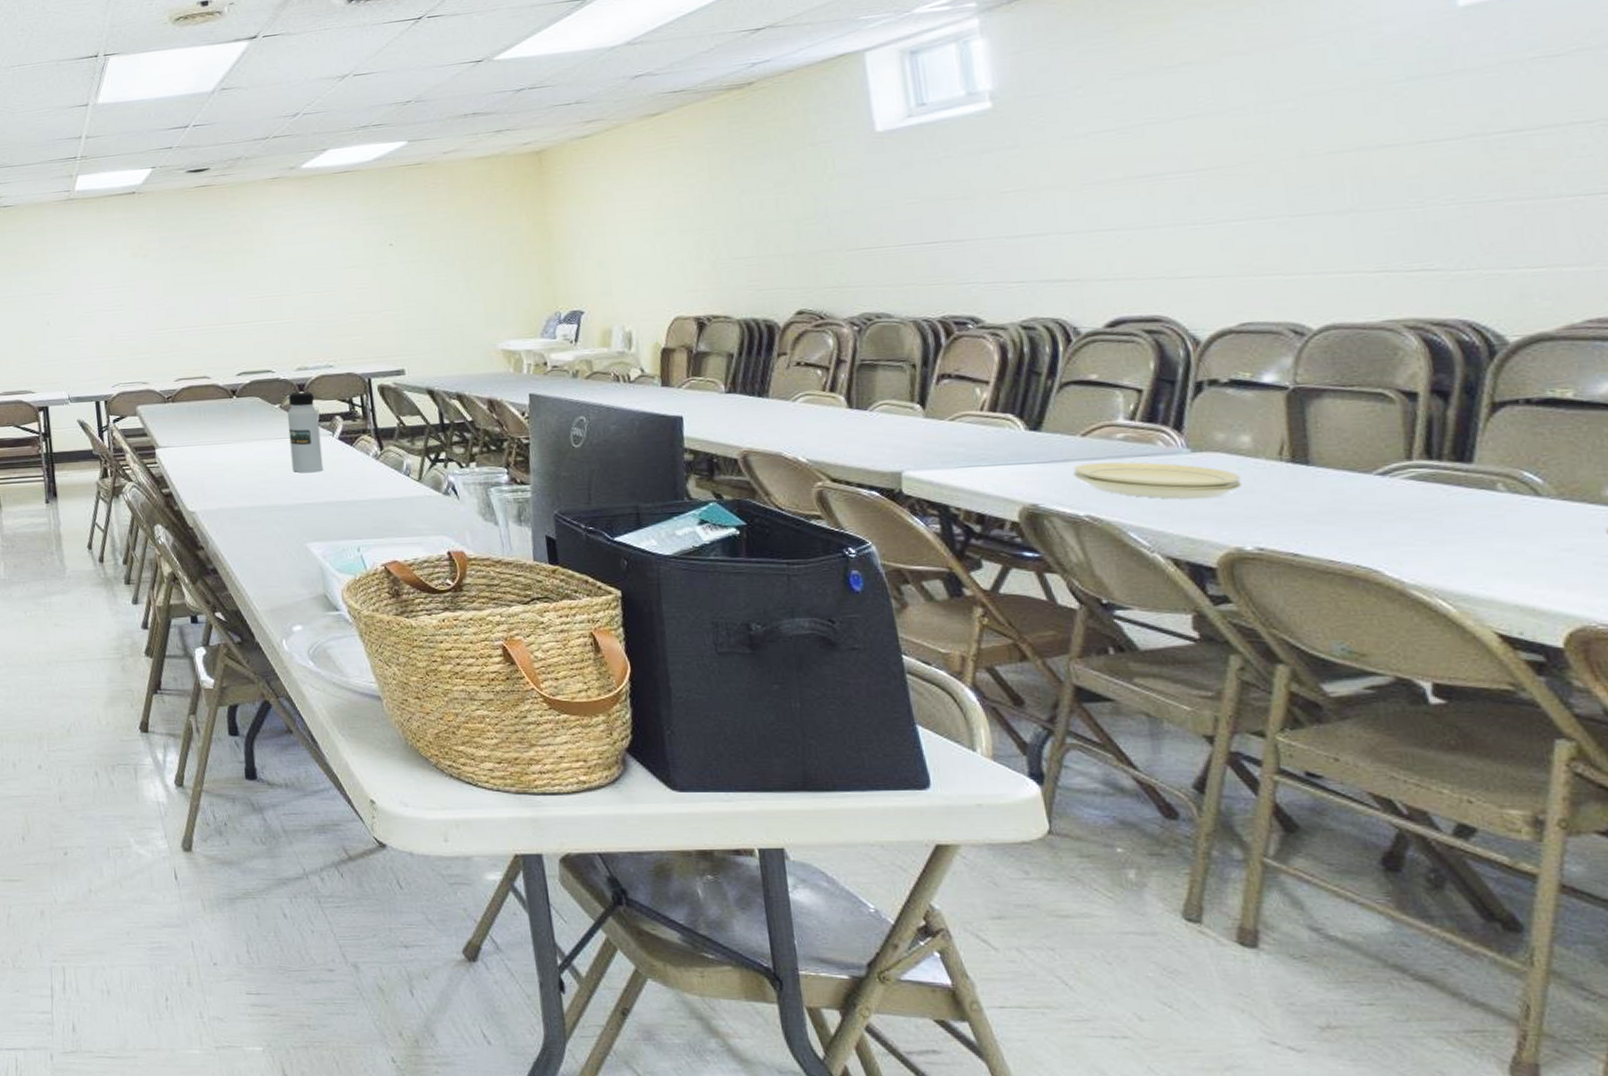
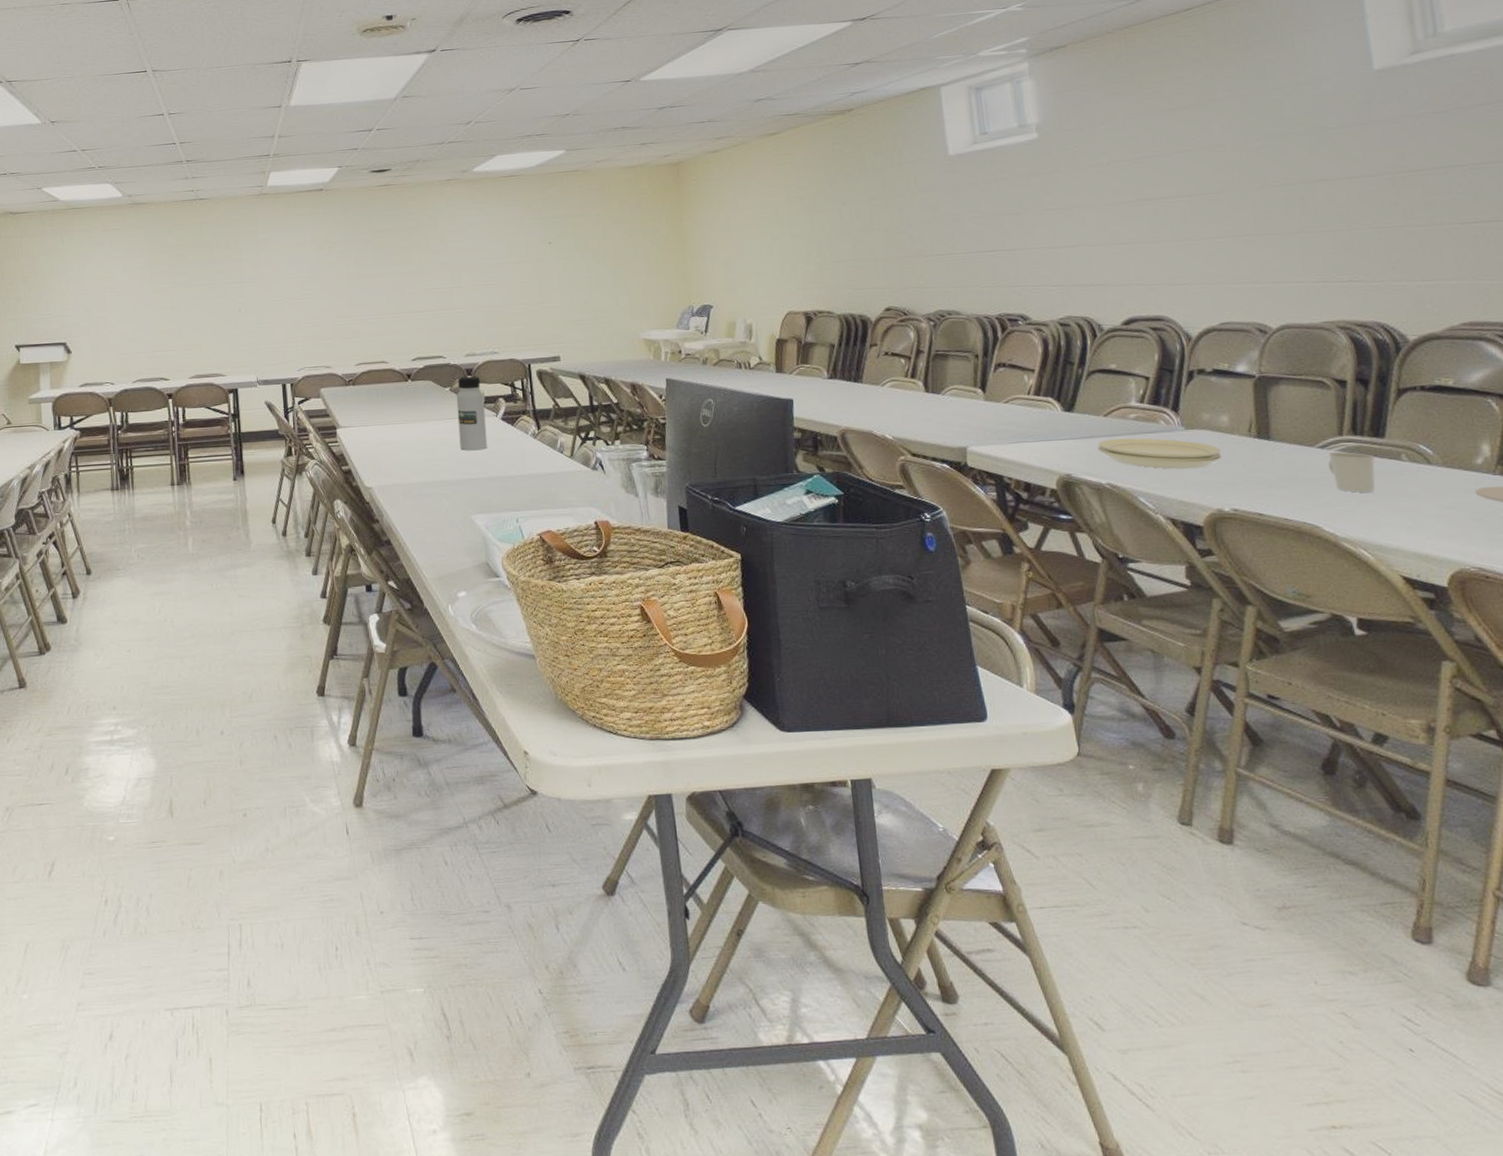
cup: none [1391,480,1459,530] -> present [1328,452,1375,493]

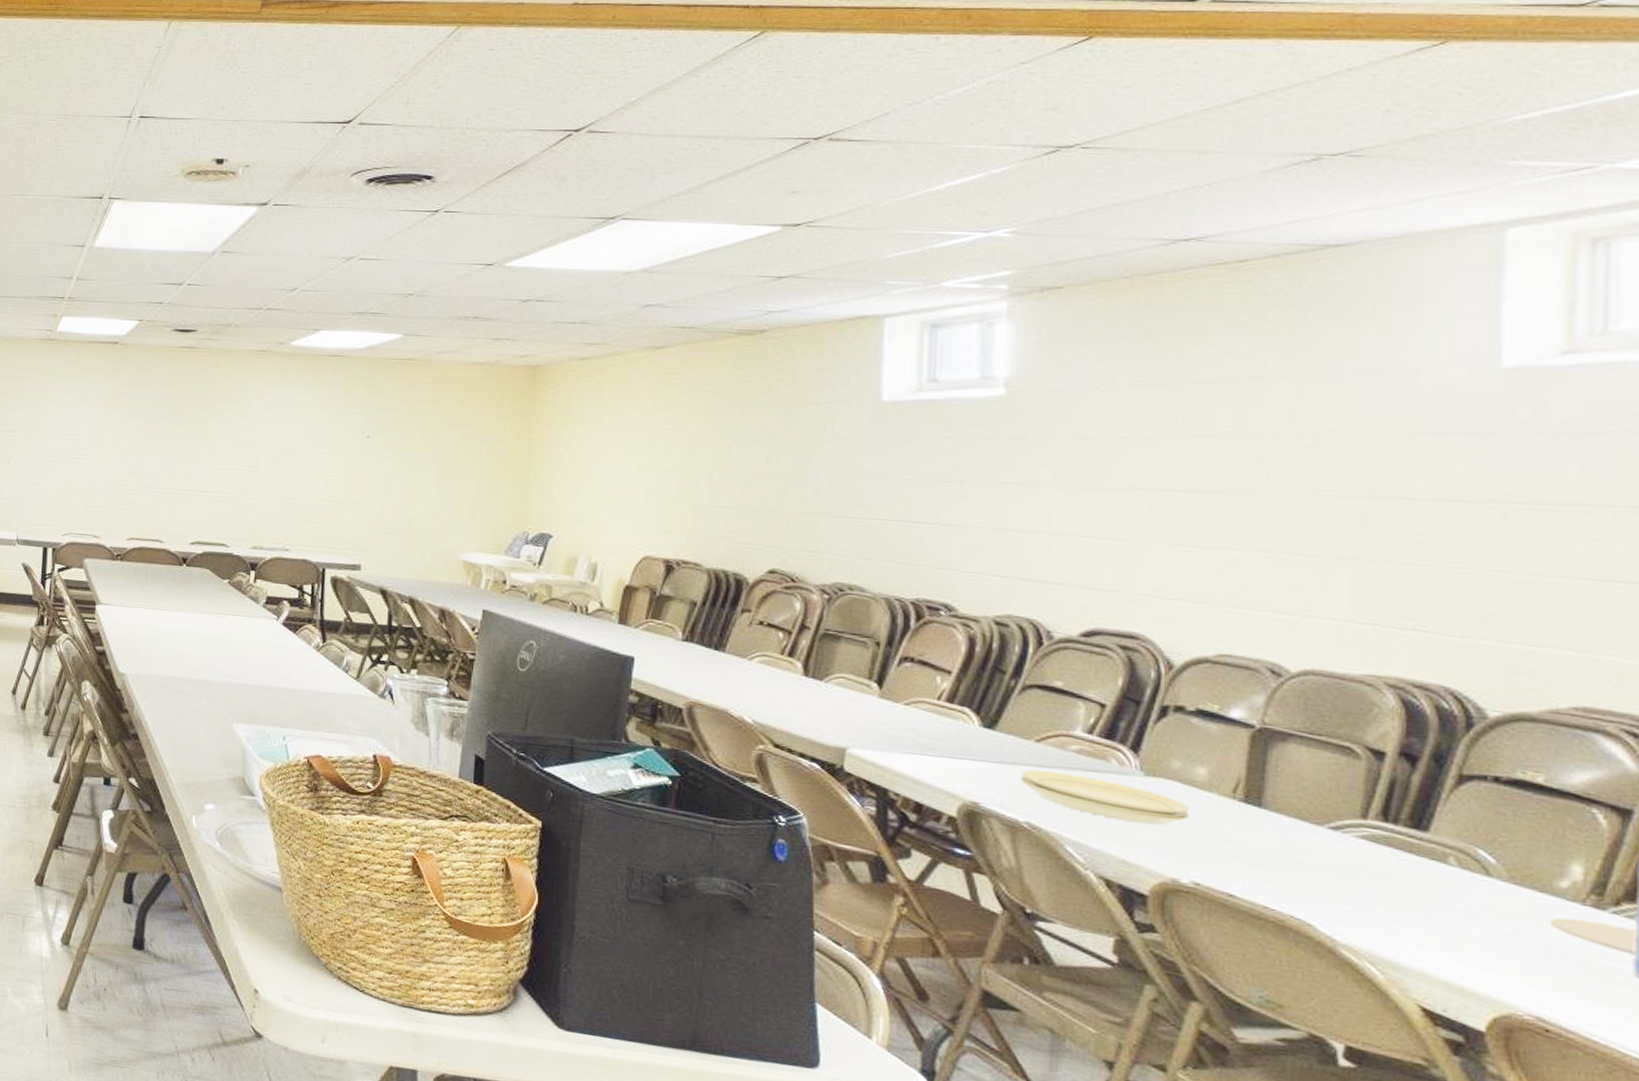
water bottle: present [456,376,488,451] -> none [231,570,266,655]
cup: present [1328,452,1375,493] -> none [1340,837,1408,896]

